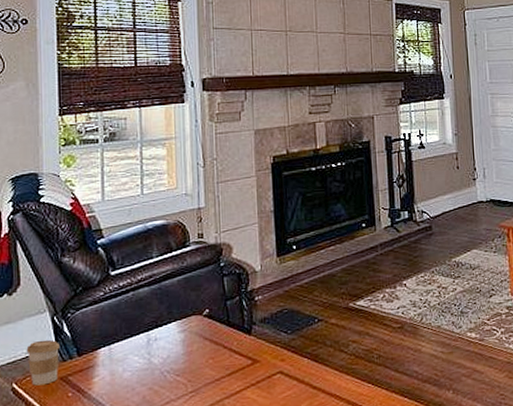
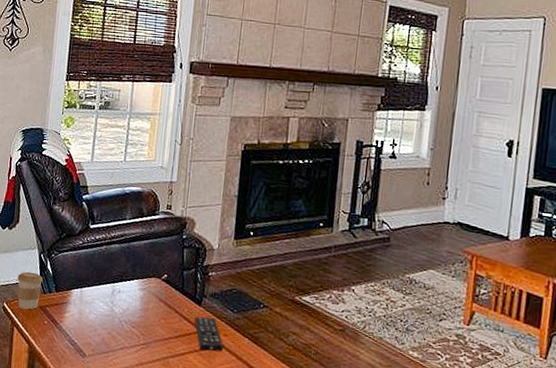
remote control: none [246,344,282,382] -> present [194,316,223,352]

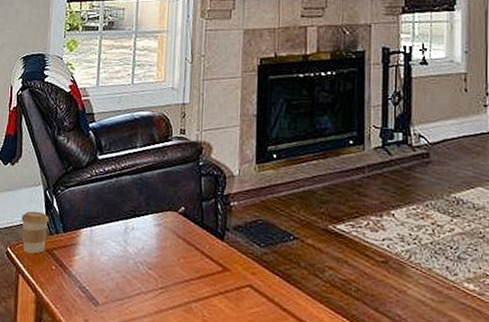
remote control: present [194,316,223,352] -> none [217,253,251,293]

